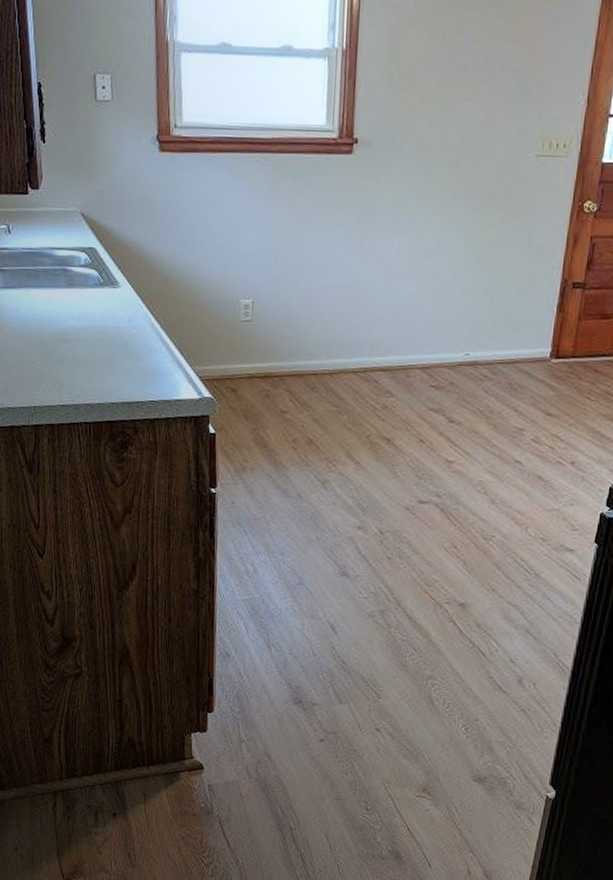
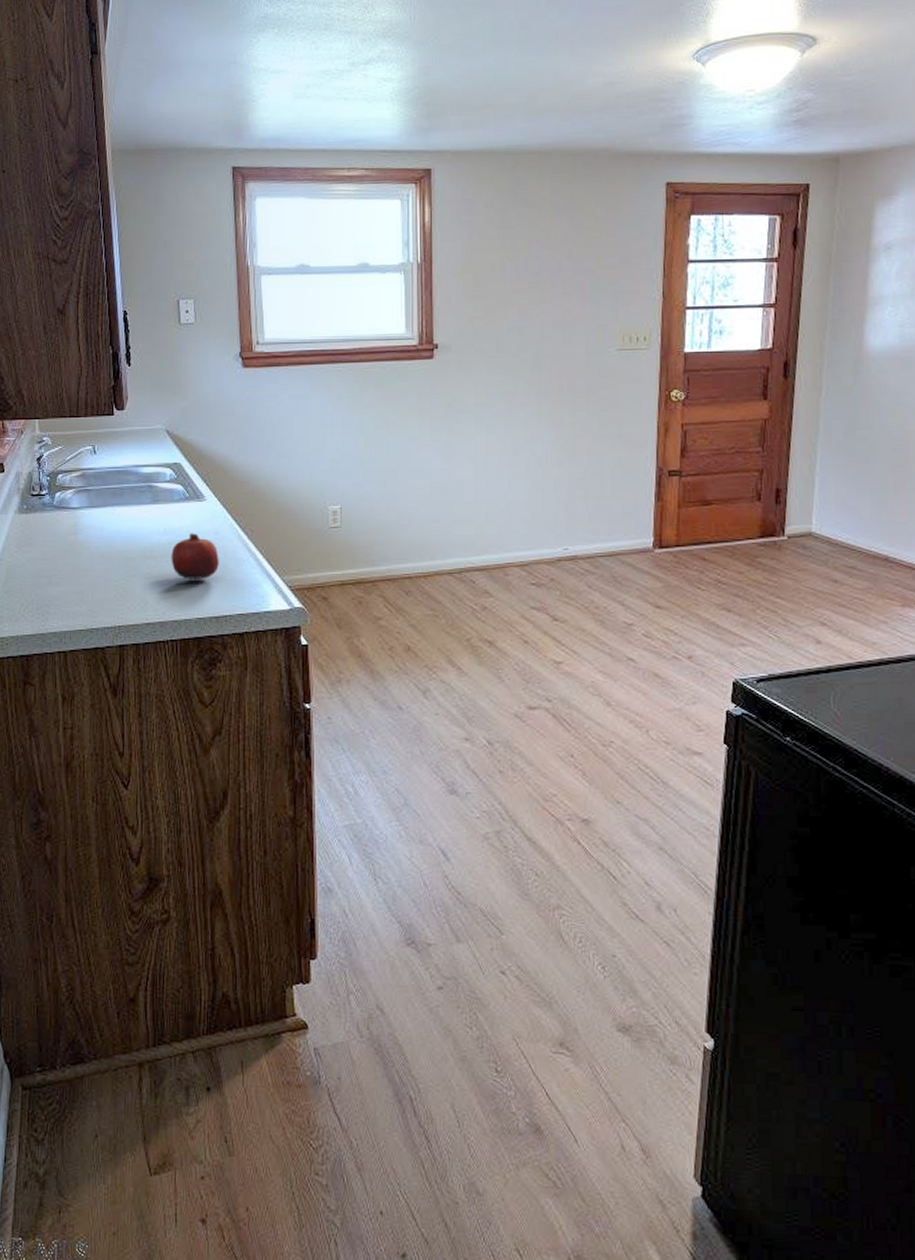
fruit: none [85,319,132,365] -> present [171,533,219,579]

